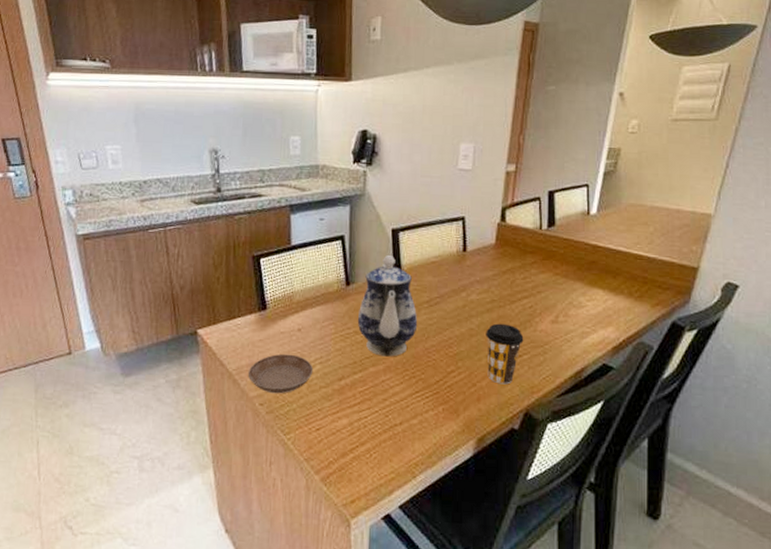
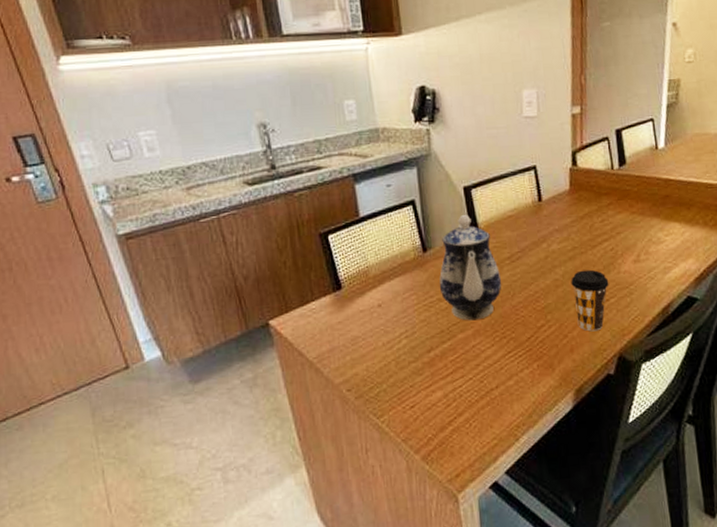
saucer: present [247,353,314,394] -> none [330,332,400,377]

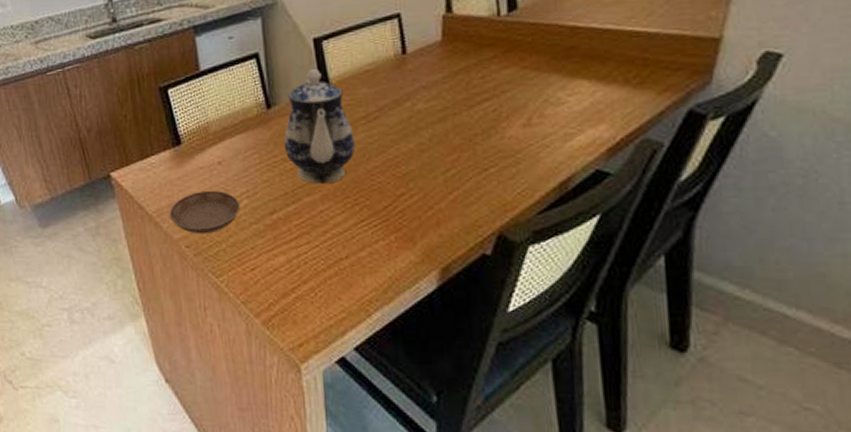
saucer: none [330,332,400,377] -> present [169,190,241,234]
coffee cup: present [571,269,609,332] -> none [439,133,489,204]

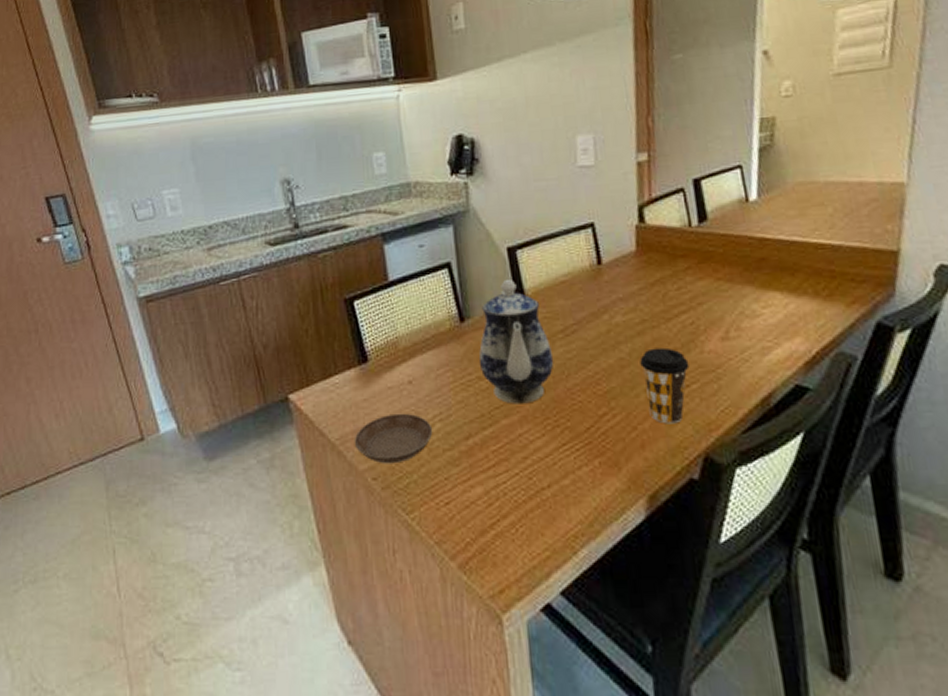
coffee cup: none [439,133,489,204] -> present [640,347,690,424]

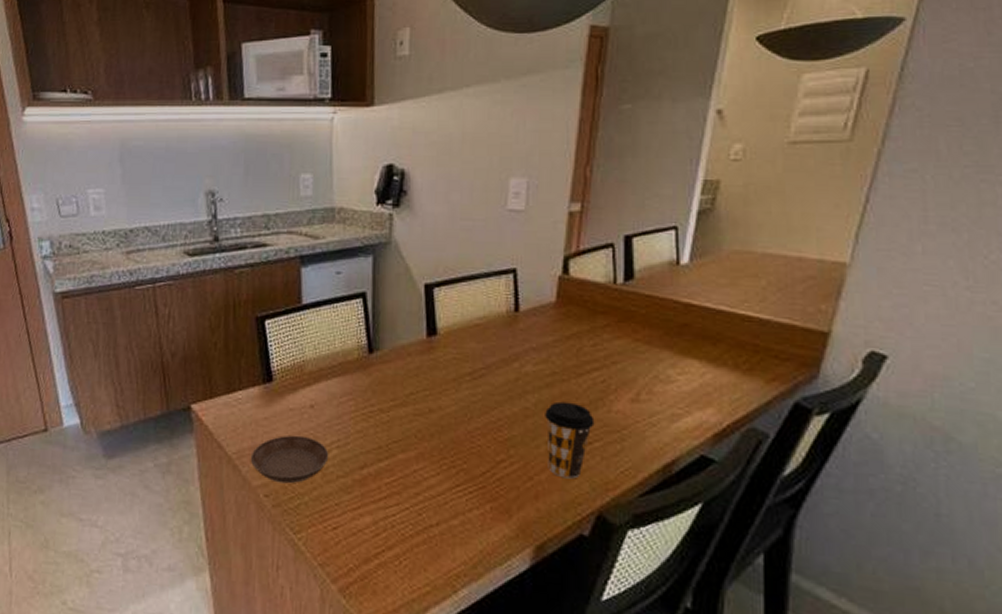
teapot: present [478,278,554,404] -> none [382,315,458,441]

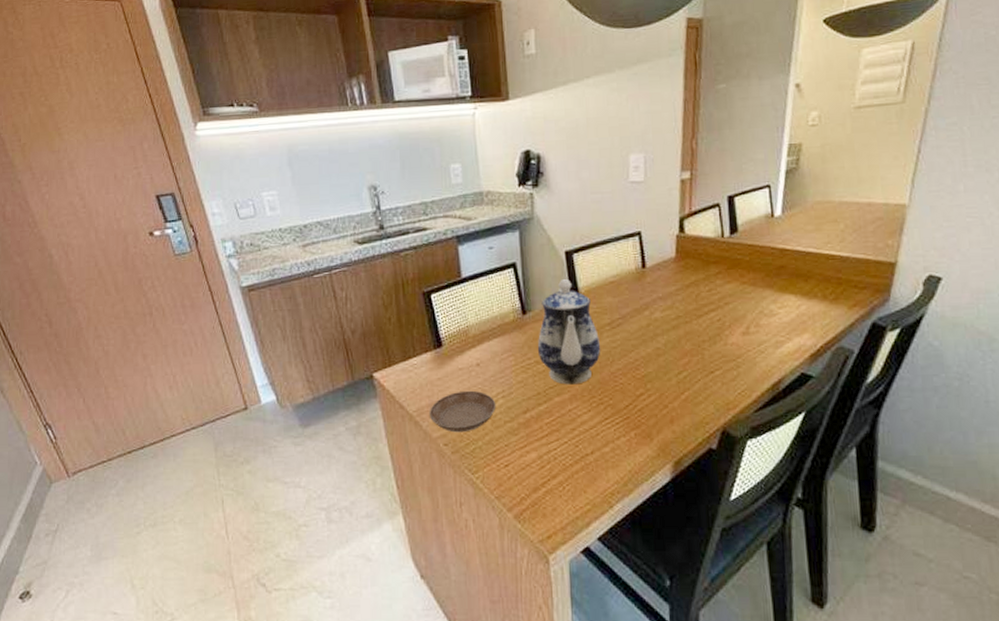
teapot: none [382,315,458,441] -> present [537,278,601,385]
coffee cup: present [545,401,595,479] -> none [673,340,715,404]

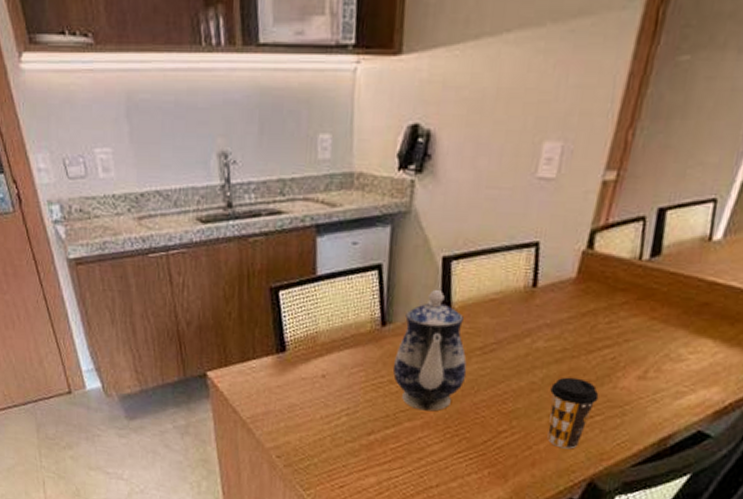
saucer: present [429,390,496,433] -> none [263,402,339,447]
coffee cup: none [673,340,715,404] -> present [547,377,599,449]

